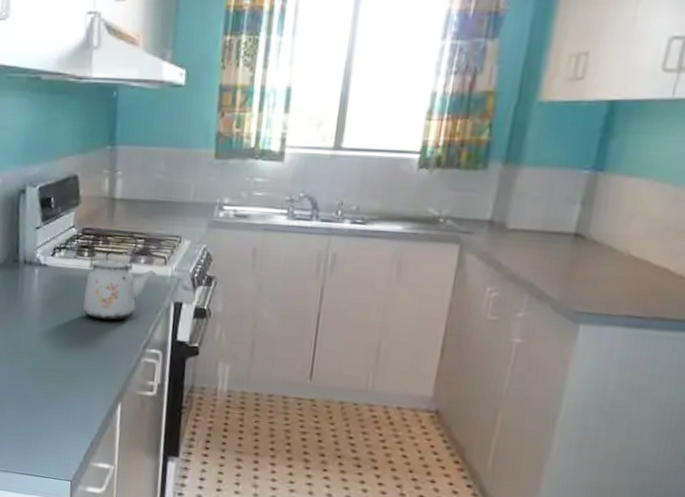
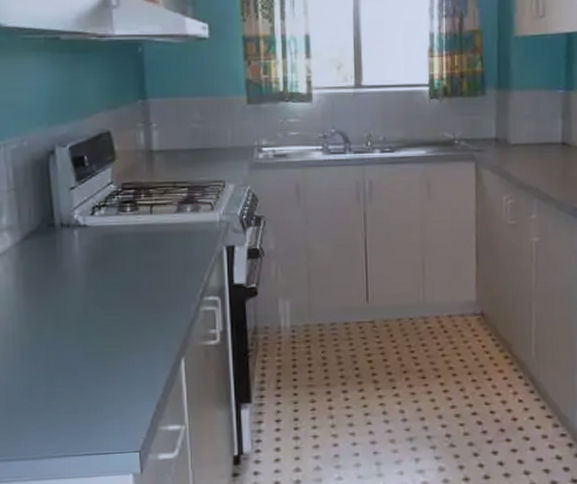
kettle: present [82,229,156,321] -> none [127,181,204,274]

